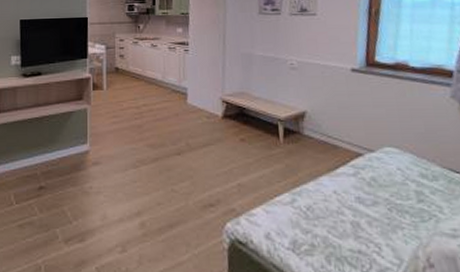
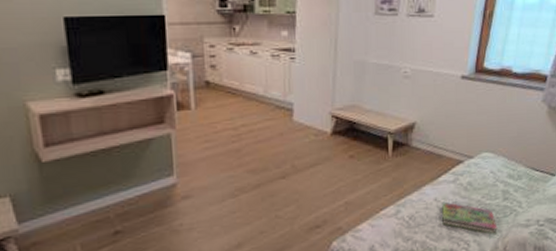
book: none [343,195,415,241] -> present [442,201,498,234]

